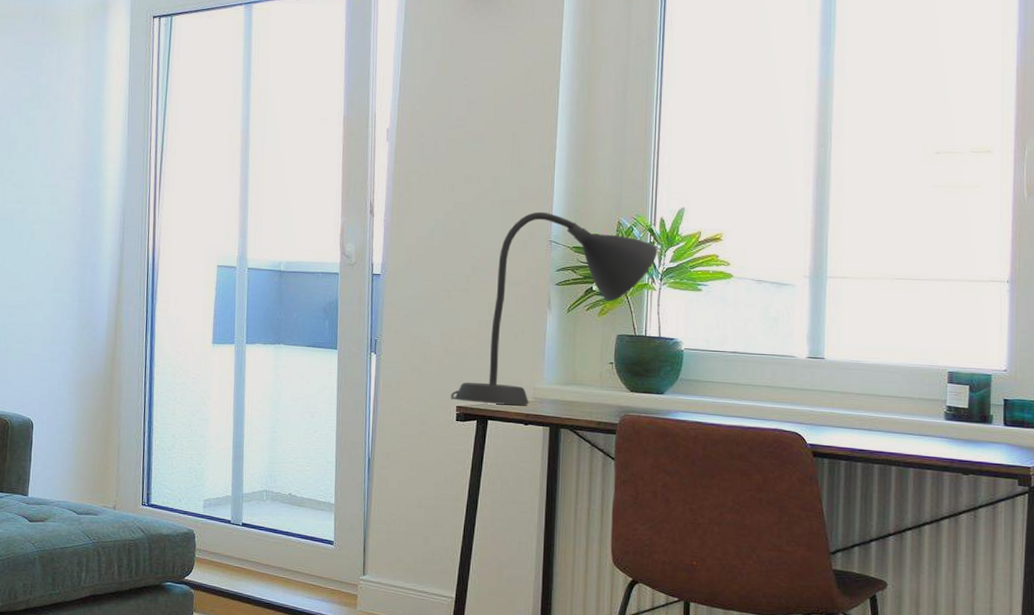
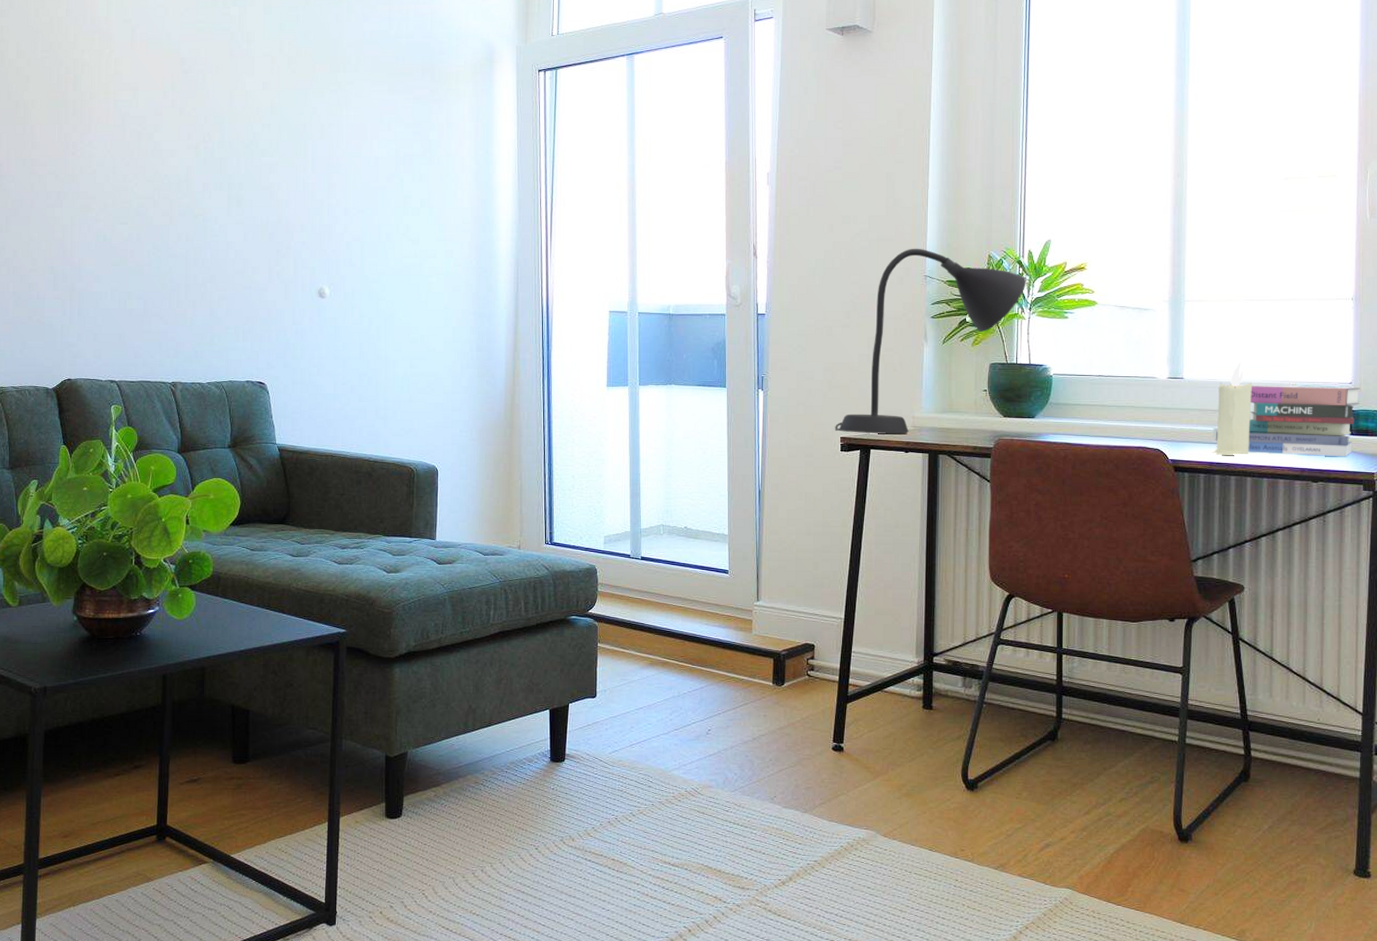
candle: none [854,343,898,443] -> present [1212,361,1252,455]
books: none [855,367,1016,449] -> present [1213,385,1361,457]

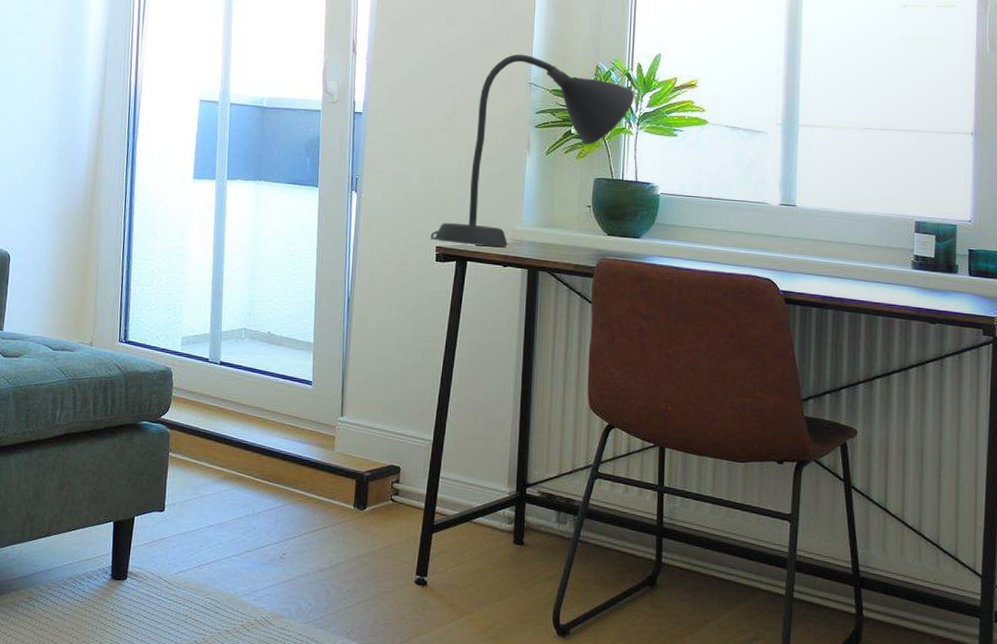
candle: present [1212,361,1252,455] -> none [824,192,867,291]
books: present [1213,385,1361,457] -> none [826,215,980,299]

